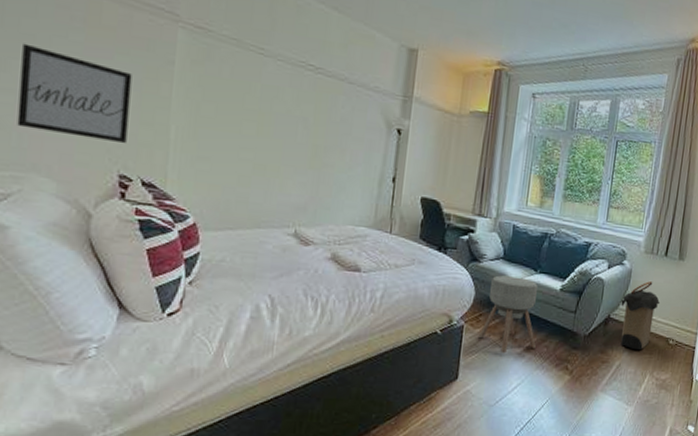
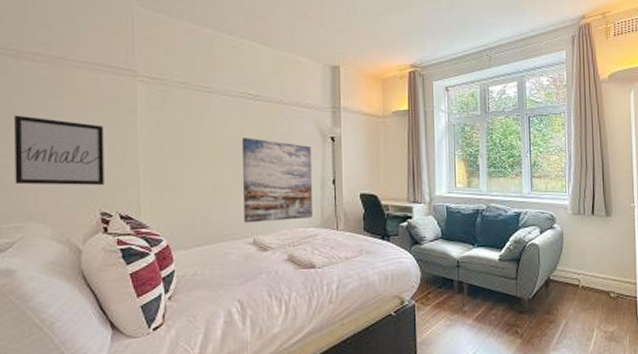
wall art: none [286,114,373,216] -> present [241,137,312,223]
ottoman: present [479,275,538,354] -> none [430,253,484,326]
laundry hamper: present [621,281,661,351] -> none [558,240,596,307]

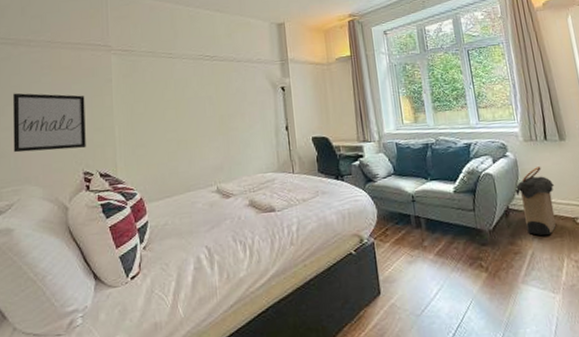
wall art: present [241,137,312,223] -> none [202,94,269,173]
laundry hamper: none [558,240,596,307] -> present [515,167,556,236]

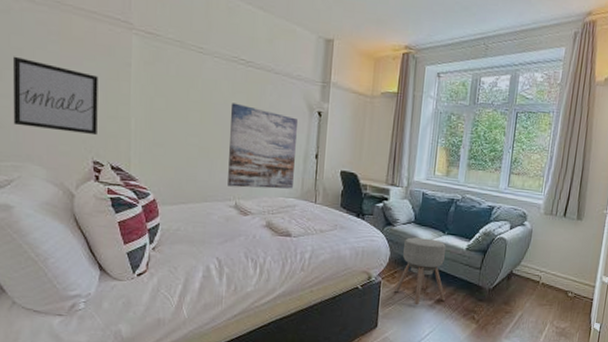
wall art: none [202,94,269,173] -> present [228,103,297,189]
ottoman: none [389,188,445,262] -> present [394,237,446,306]
laundry hamper: present [515,167,556,236] -> none [522,240,560,302]

